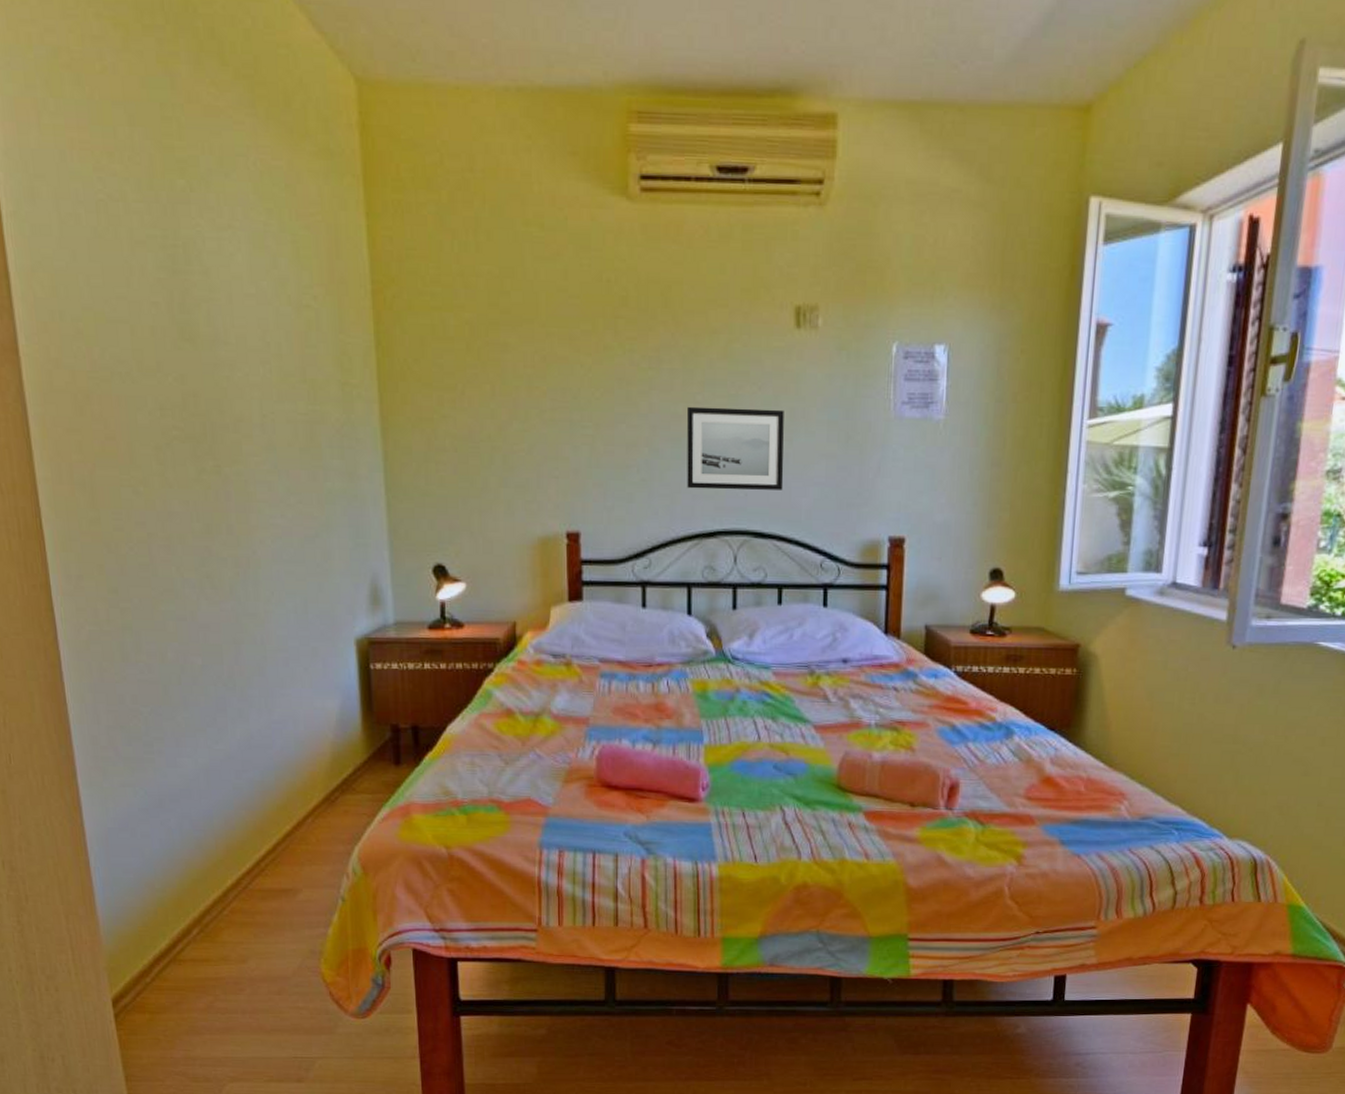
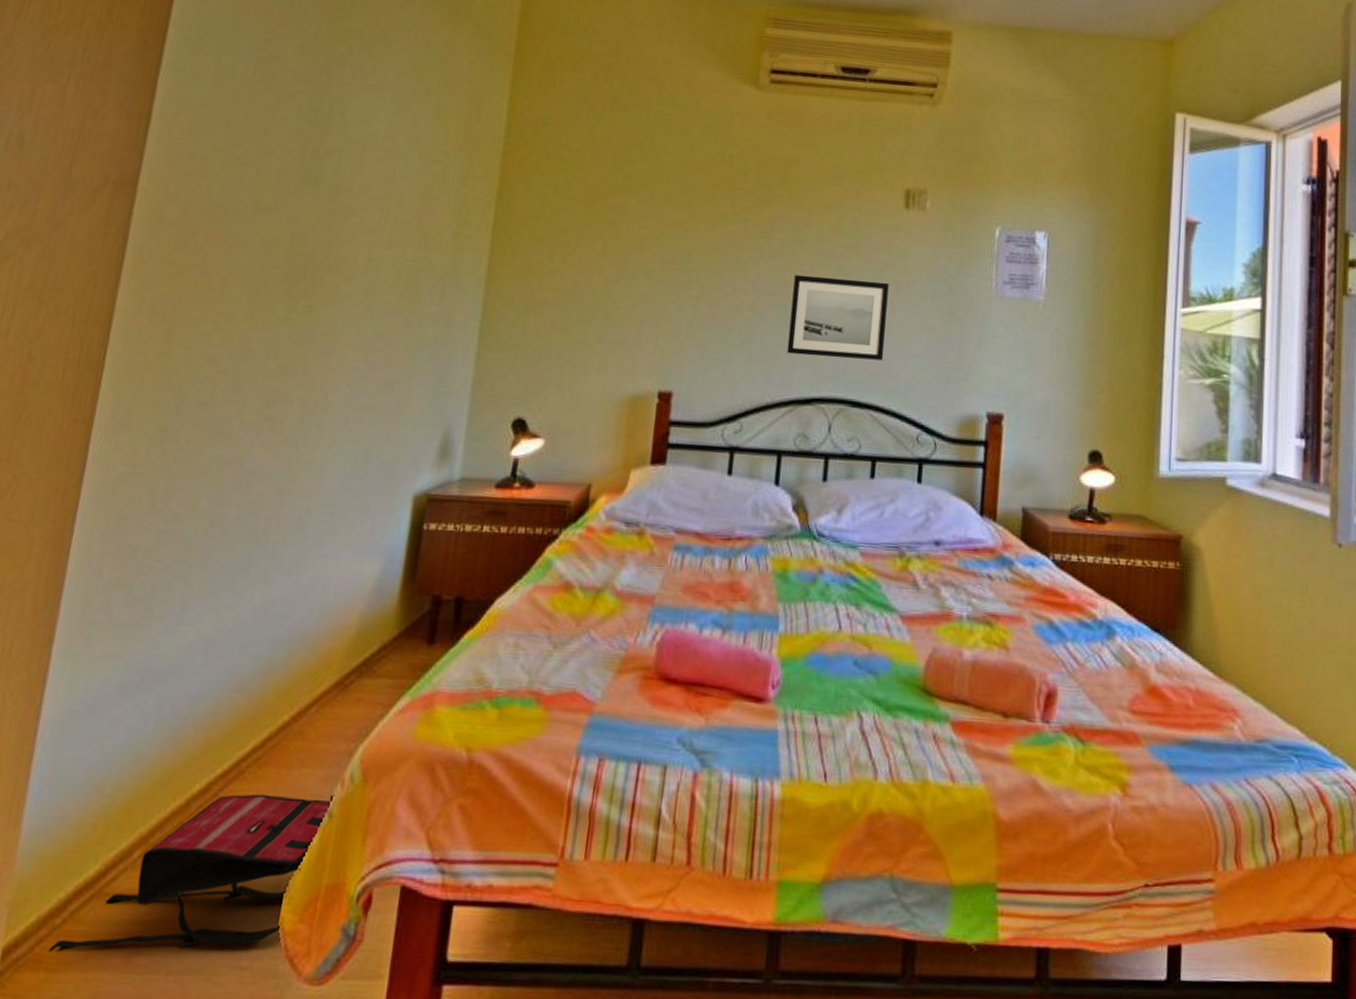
backpack: none [147,884,344,1000] -> present [48,793,336,952]

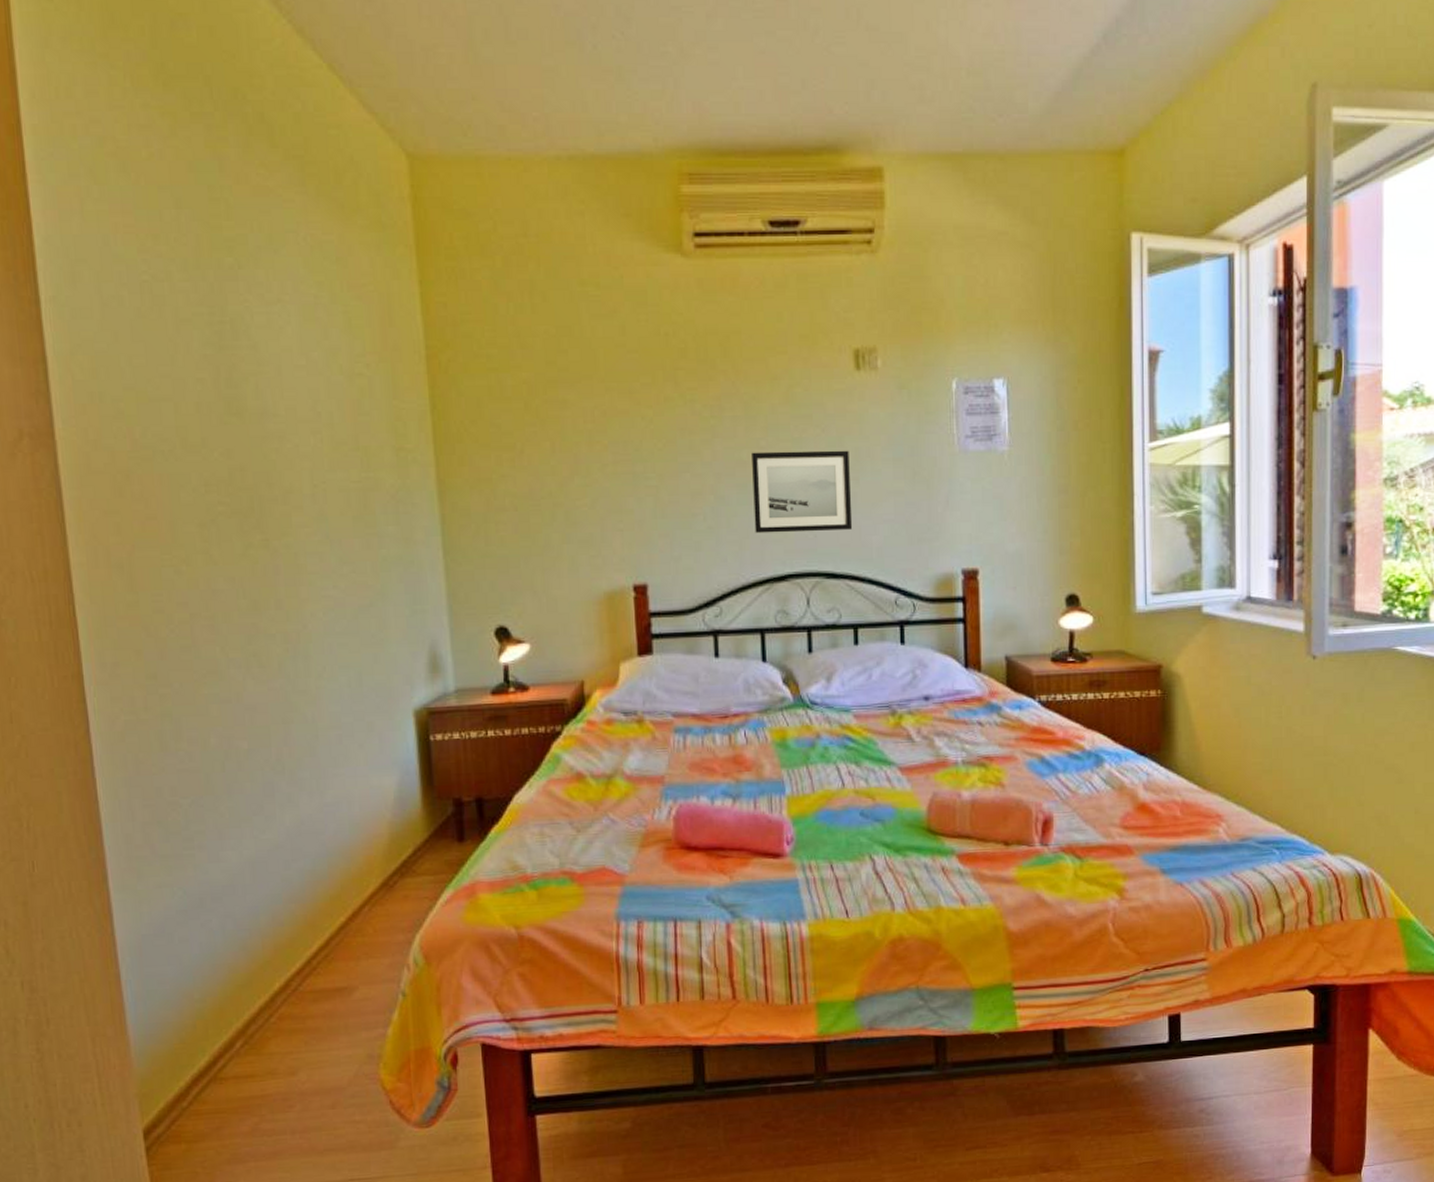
backpack: present [48,793,336,952] -> none [183,977,405,1128]

